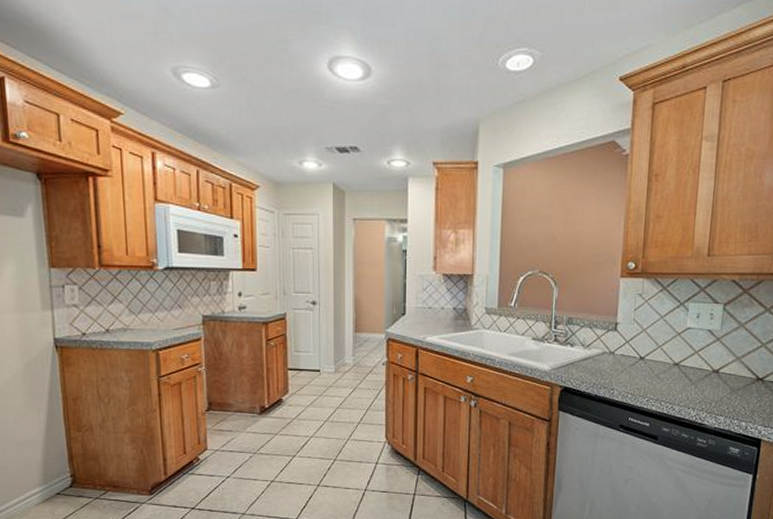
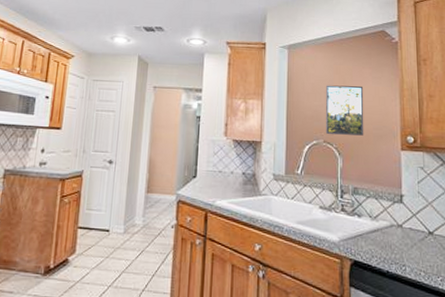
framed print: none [542,208,586,264] -> present [326,85,364,136]

